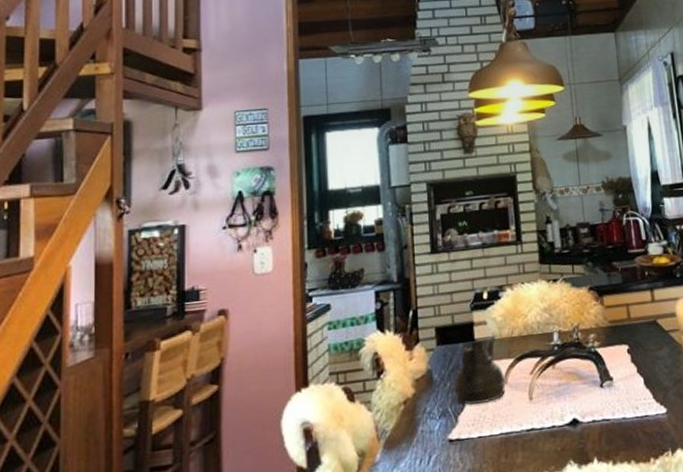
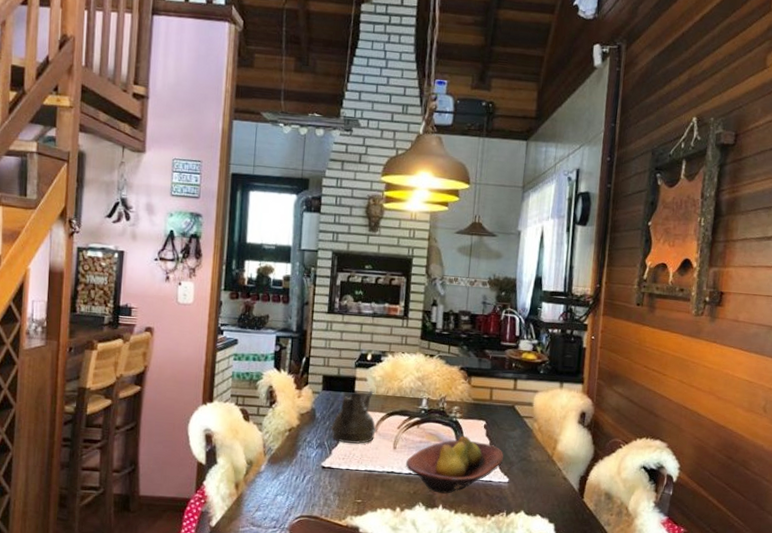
fruit bowl: none [546,367,657,444] -> present [405,435,504,494]

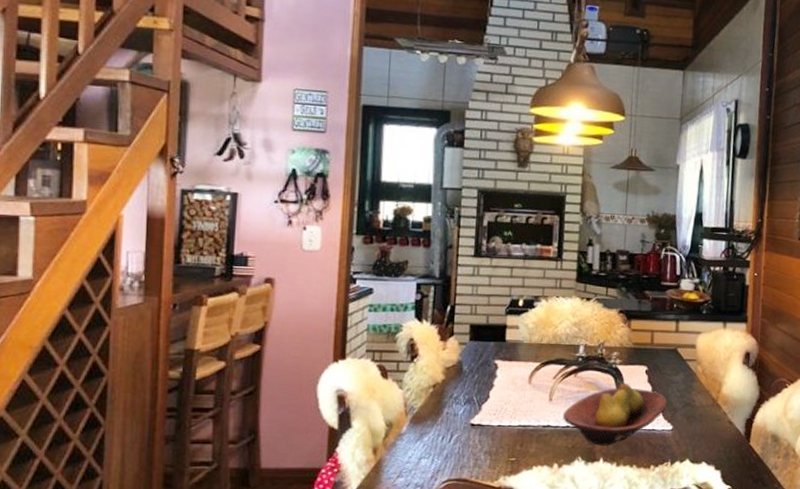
teapot: present [330,391,377,444] -> none [479,339,531,398]

